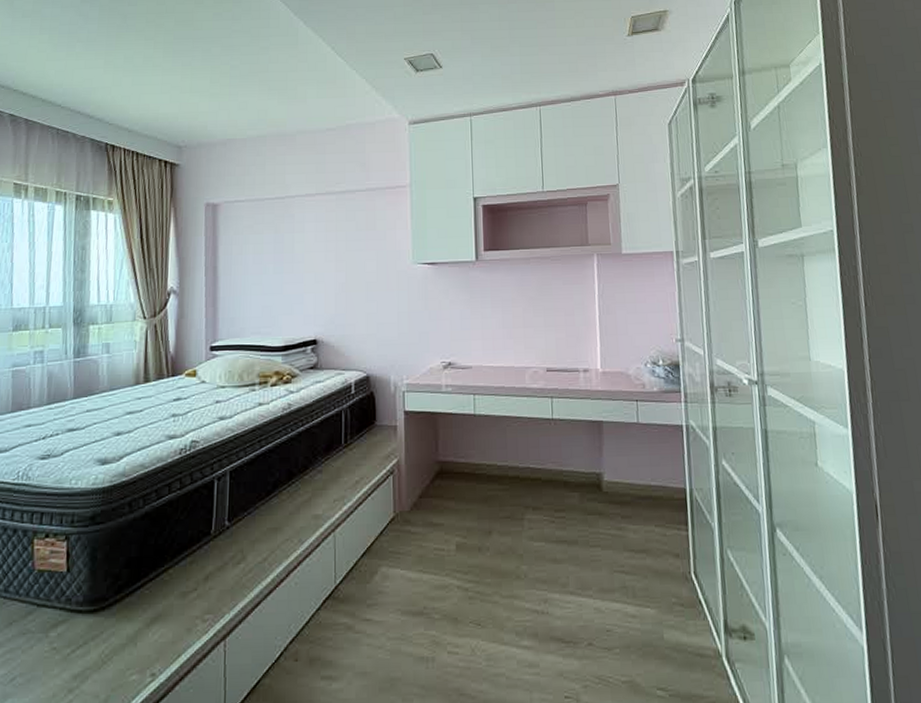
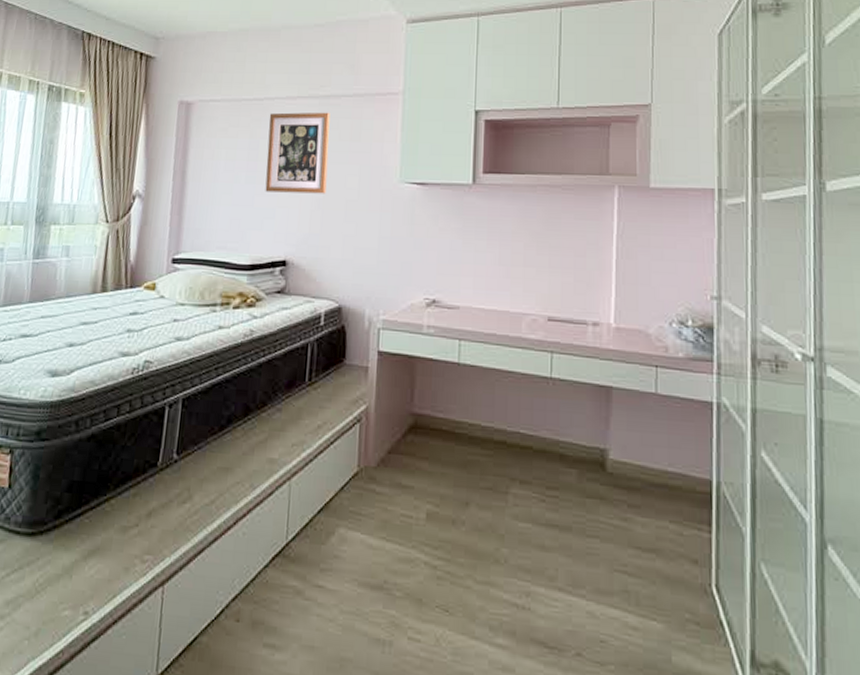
wall art: none [291,206,348,280] -> present [265,112,330,194]

